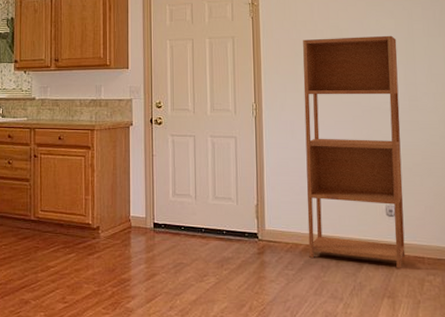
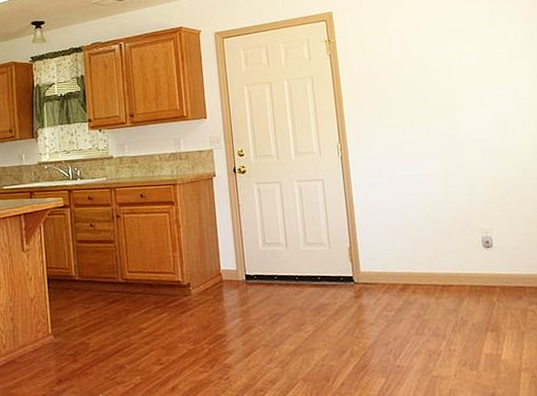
bookcase: present [303,35,406,269] -> none [384,62,506,301]

